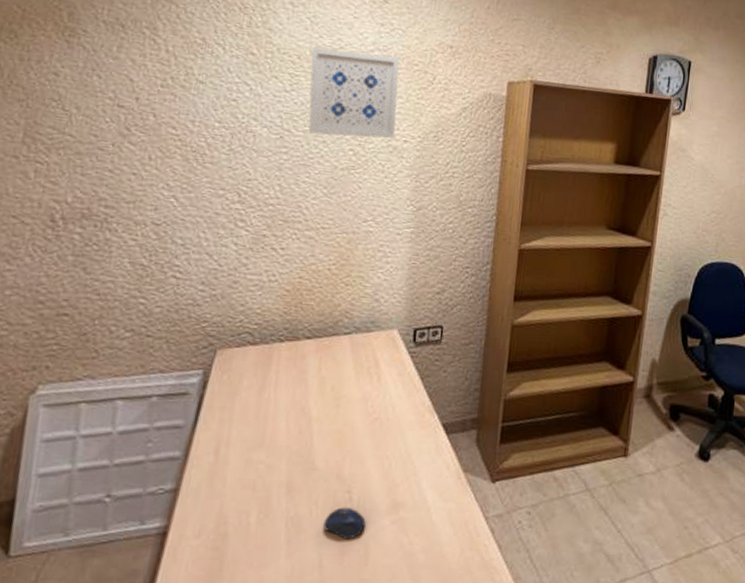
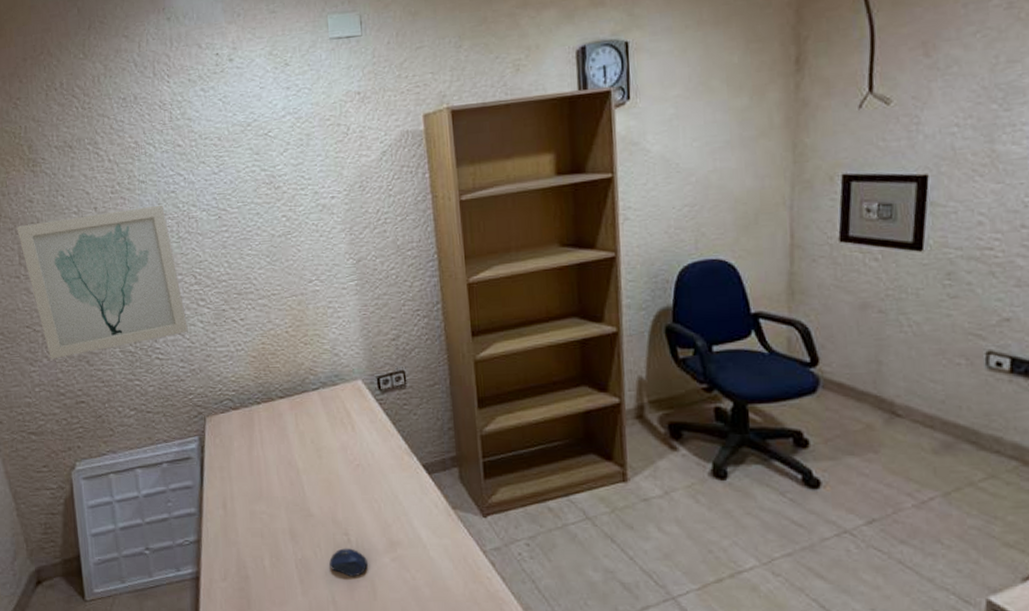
wall art: none [28,98,221,260] -> present [17,204,188,360]
wall art: present [308,47,400,139] -> none [229,117,322,208]

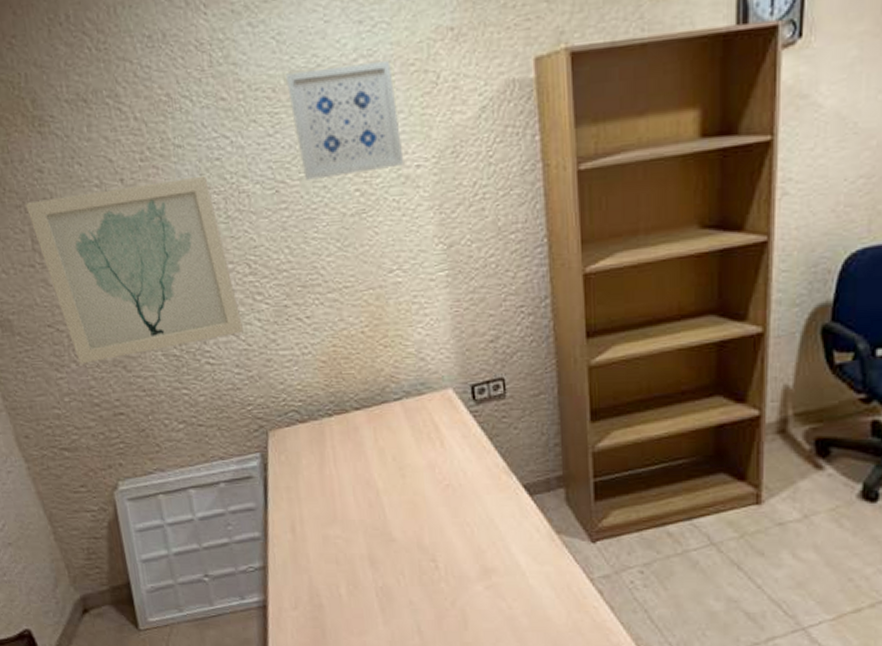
wall art: none [229,117,322,208] -> present [286,61,405,180]
computer mouse: present [329,548,368,577] -> none [414,575,458,606]

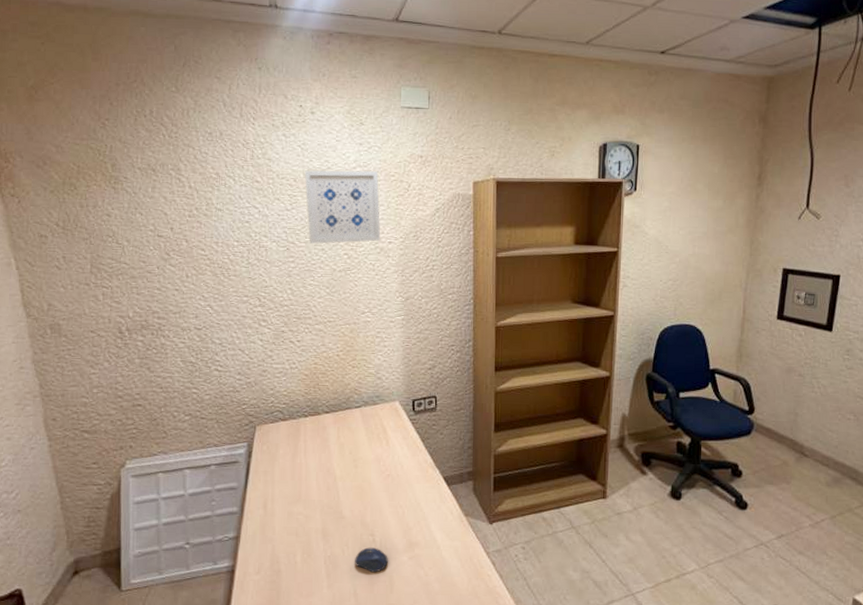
wall art: present [26,175,243,365] -> none [92,232,248,364]
computer mouse: none [414,575,458,606] -> present [355,547,388,573]

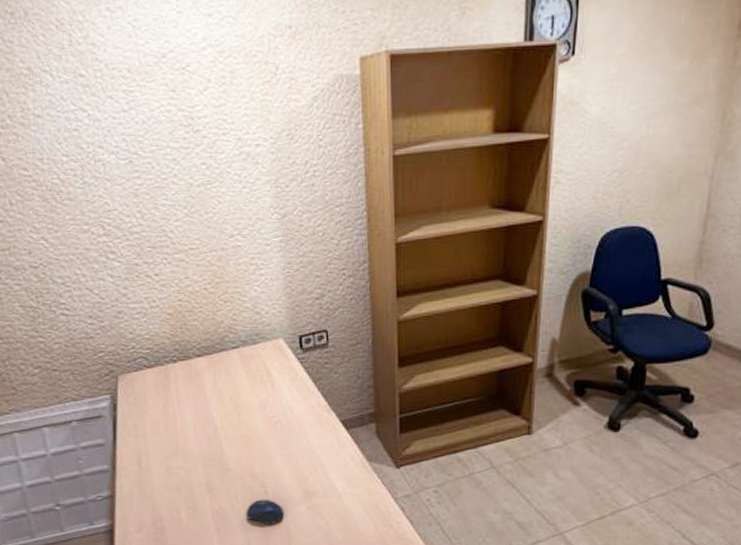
wall art: present [305,170,381,244] -> none [141,51,246,153]

